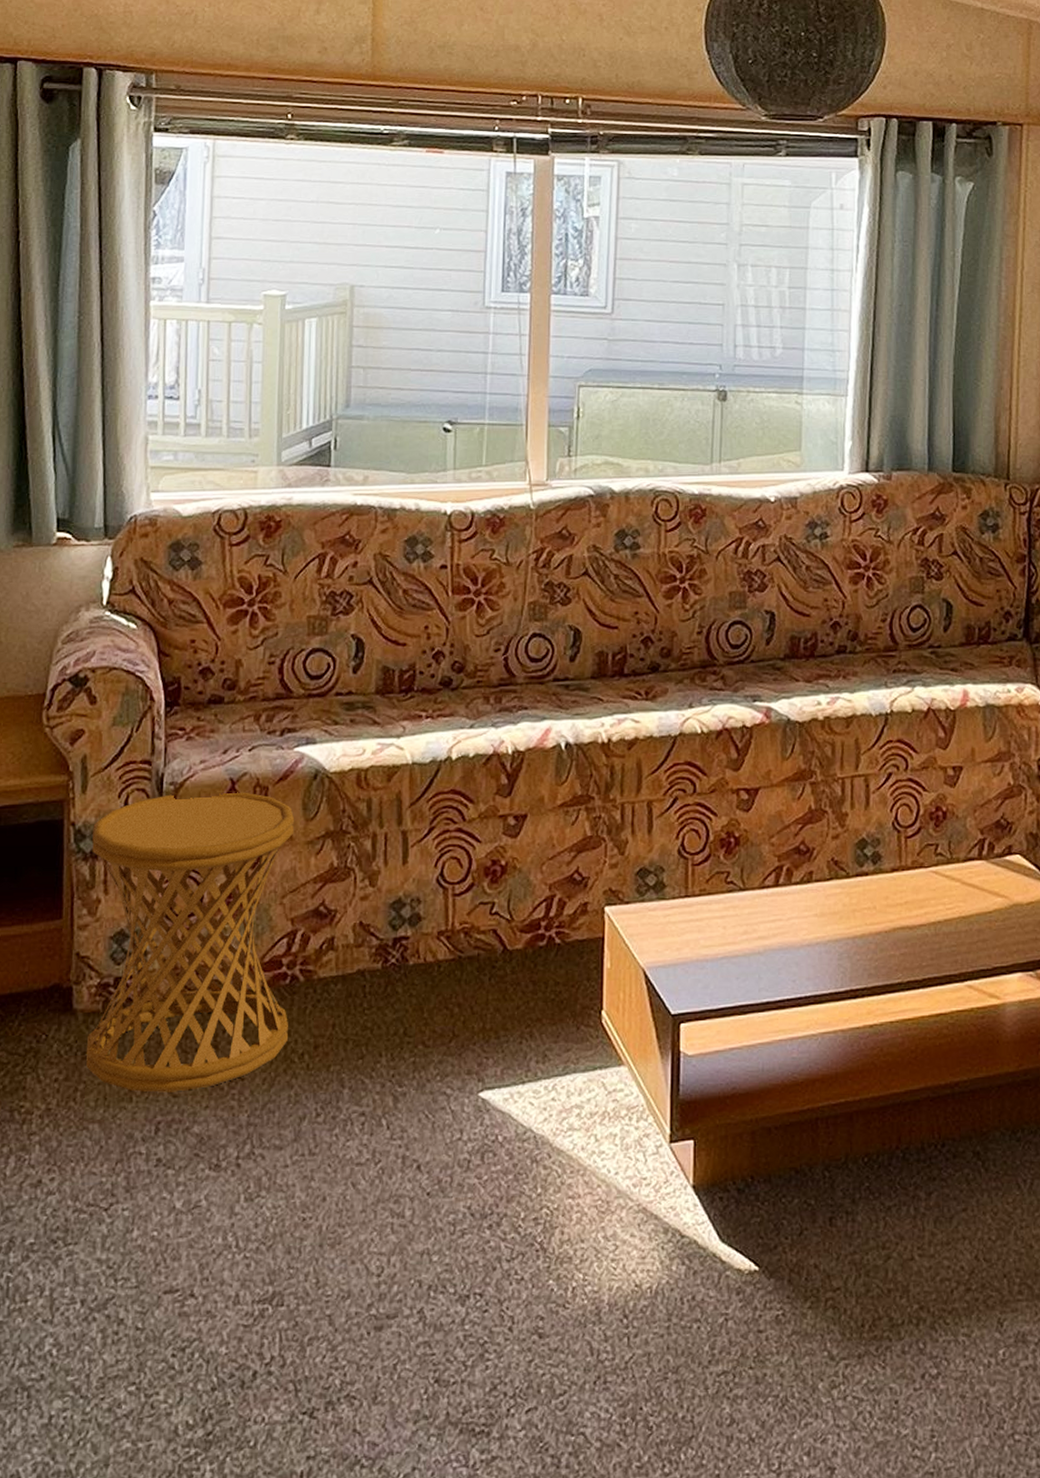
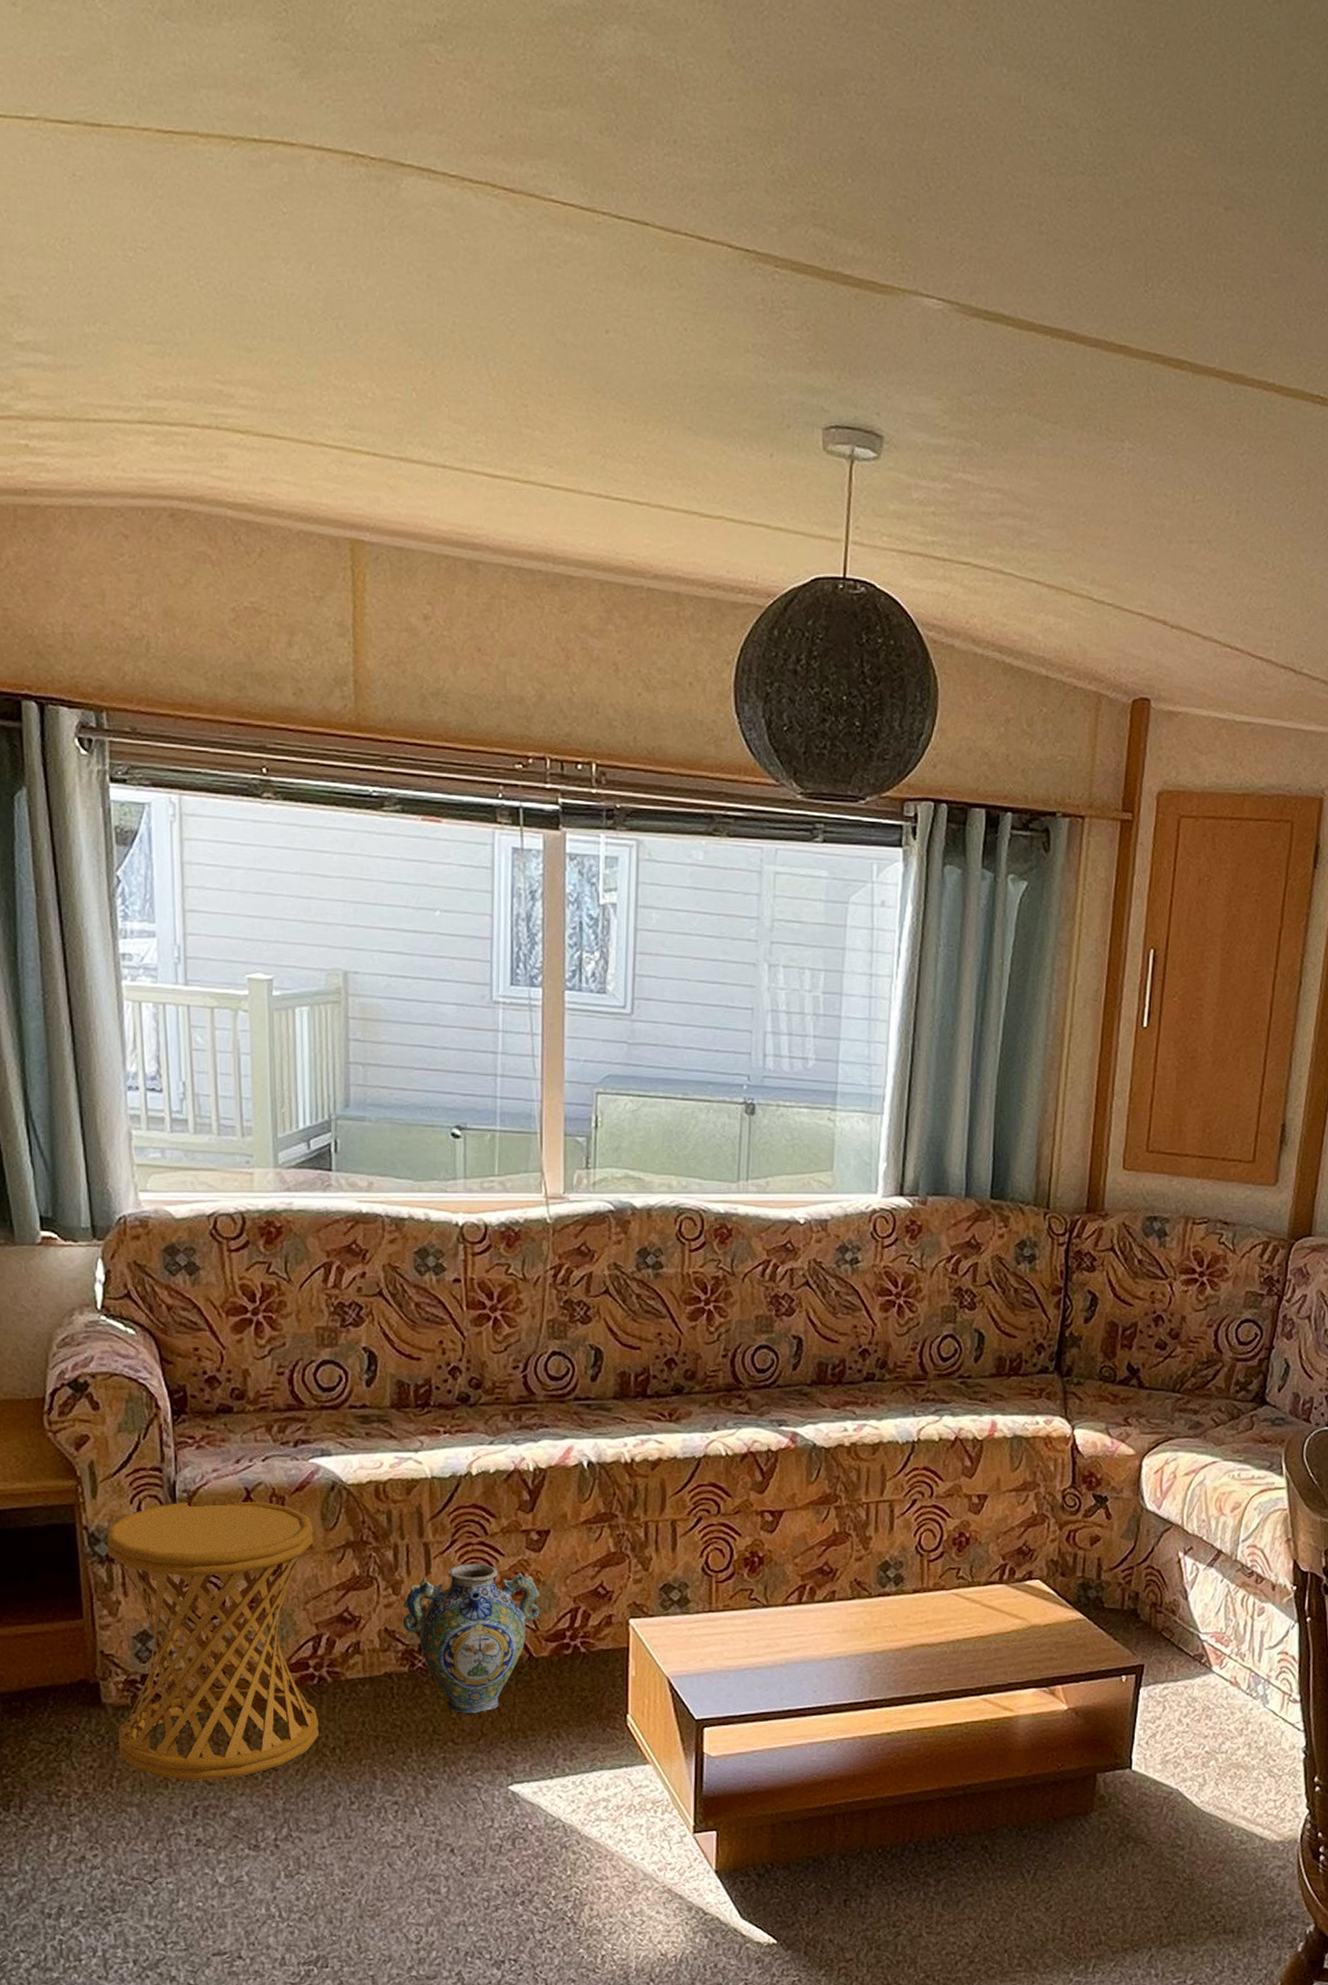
ceramic jug: none [377,851,516,1013] -> present [402,1563,541,1714]

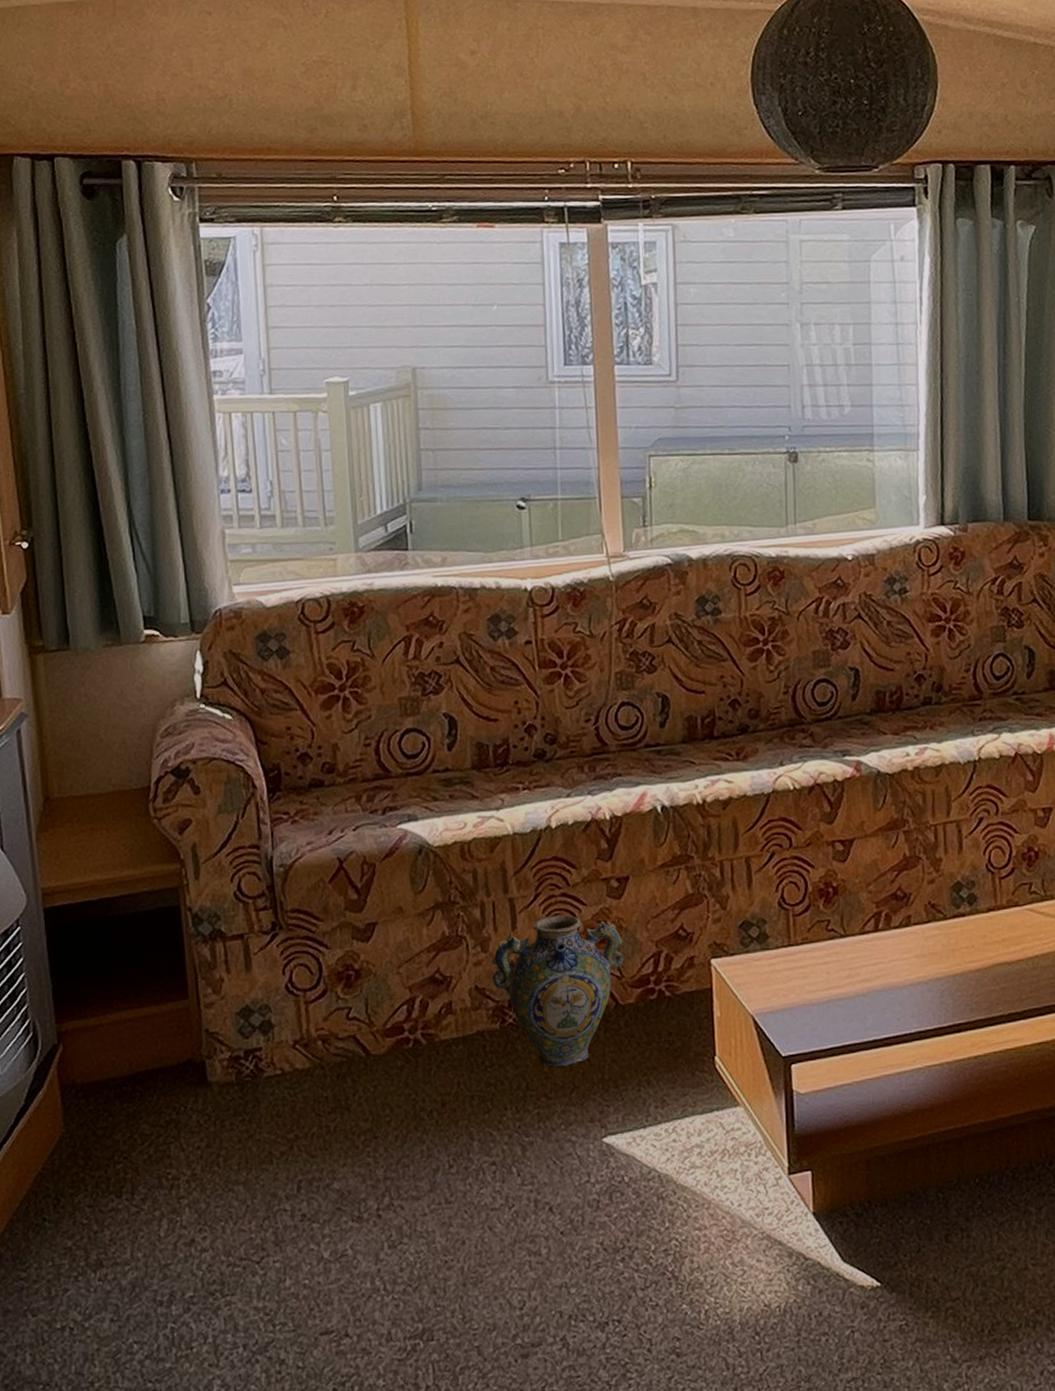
side table: present [107,1499,320,1780] -> none [209,869,417,1154]

